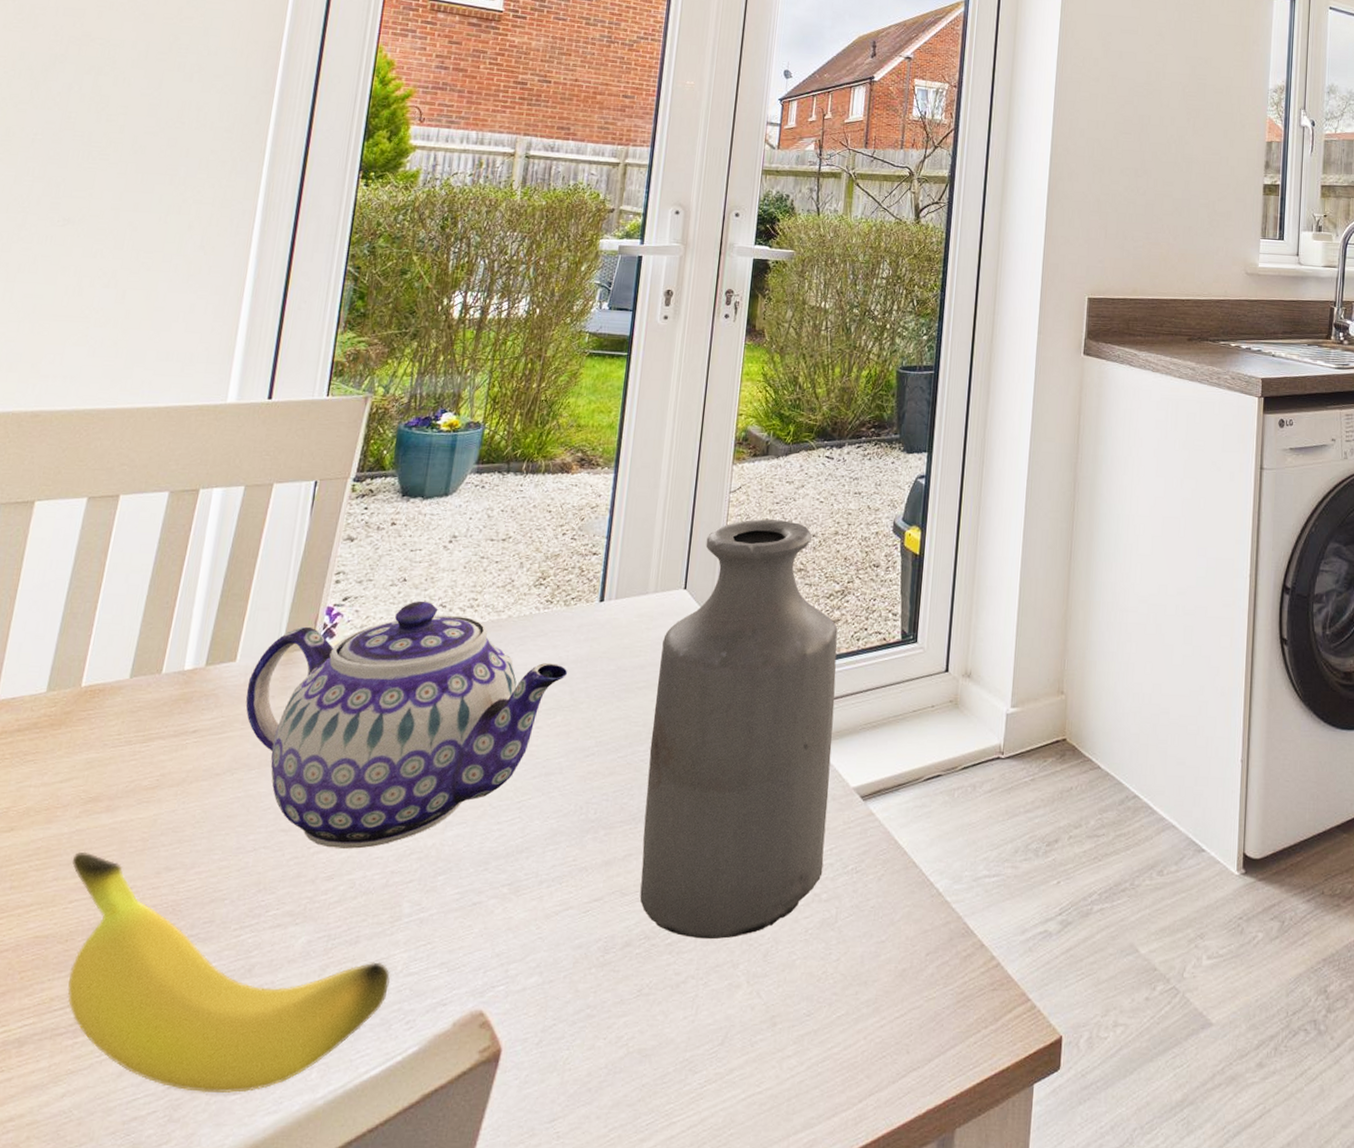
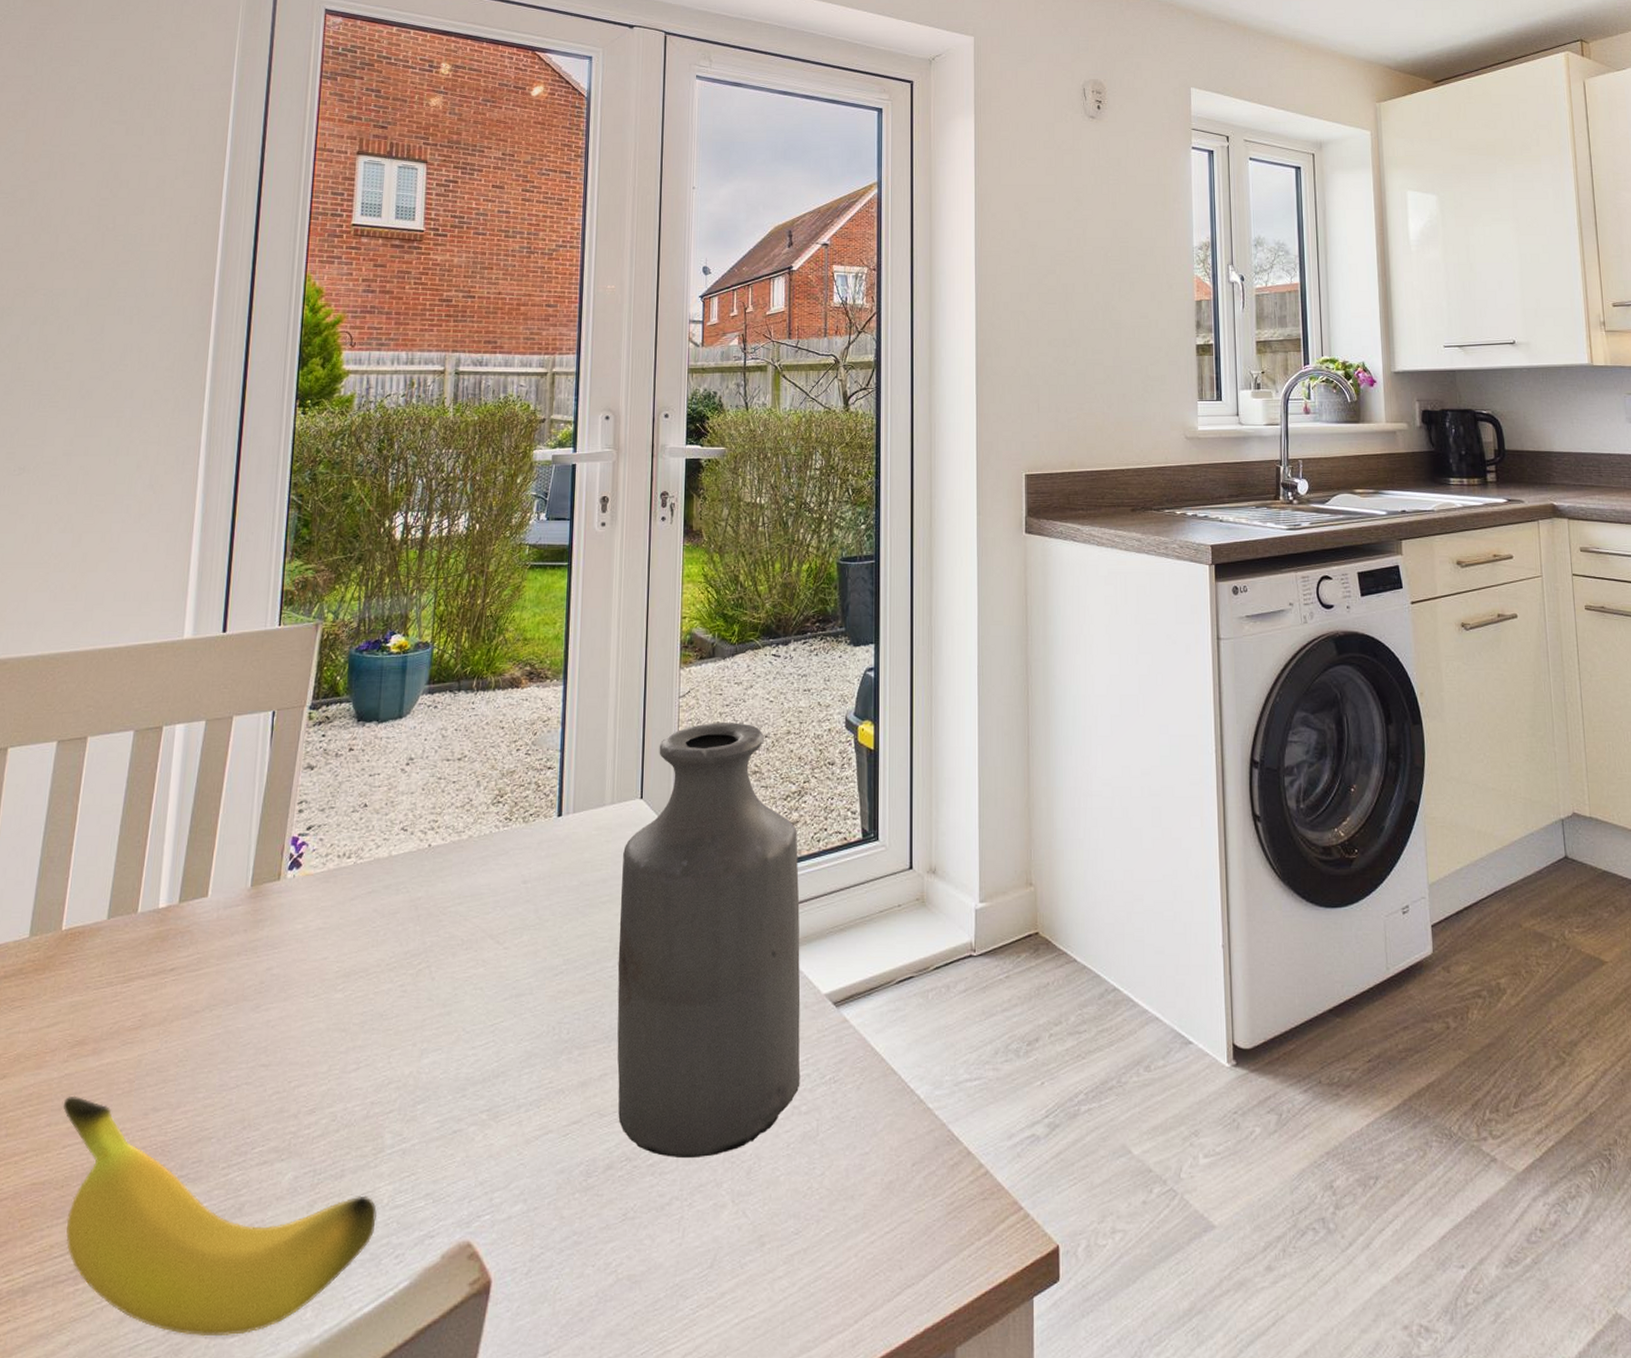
teapot: present [245,600,568,849] -> none [219,825,531,1081]

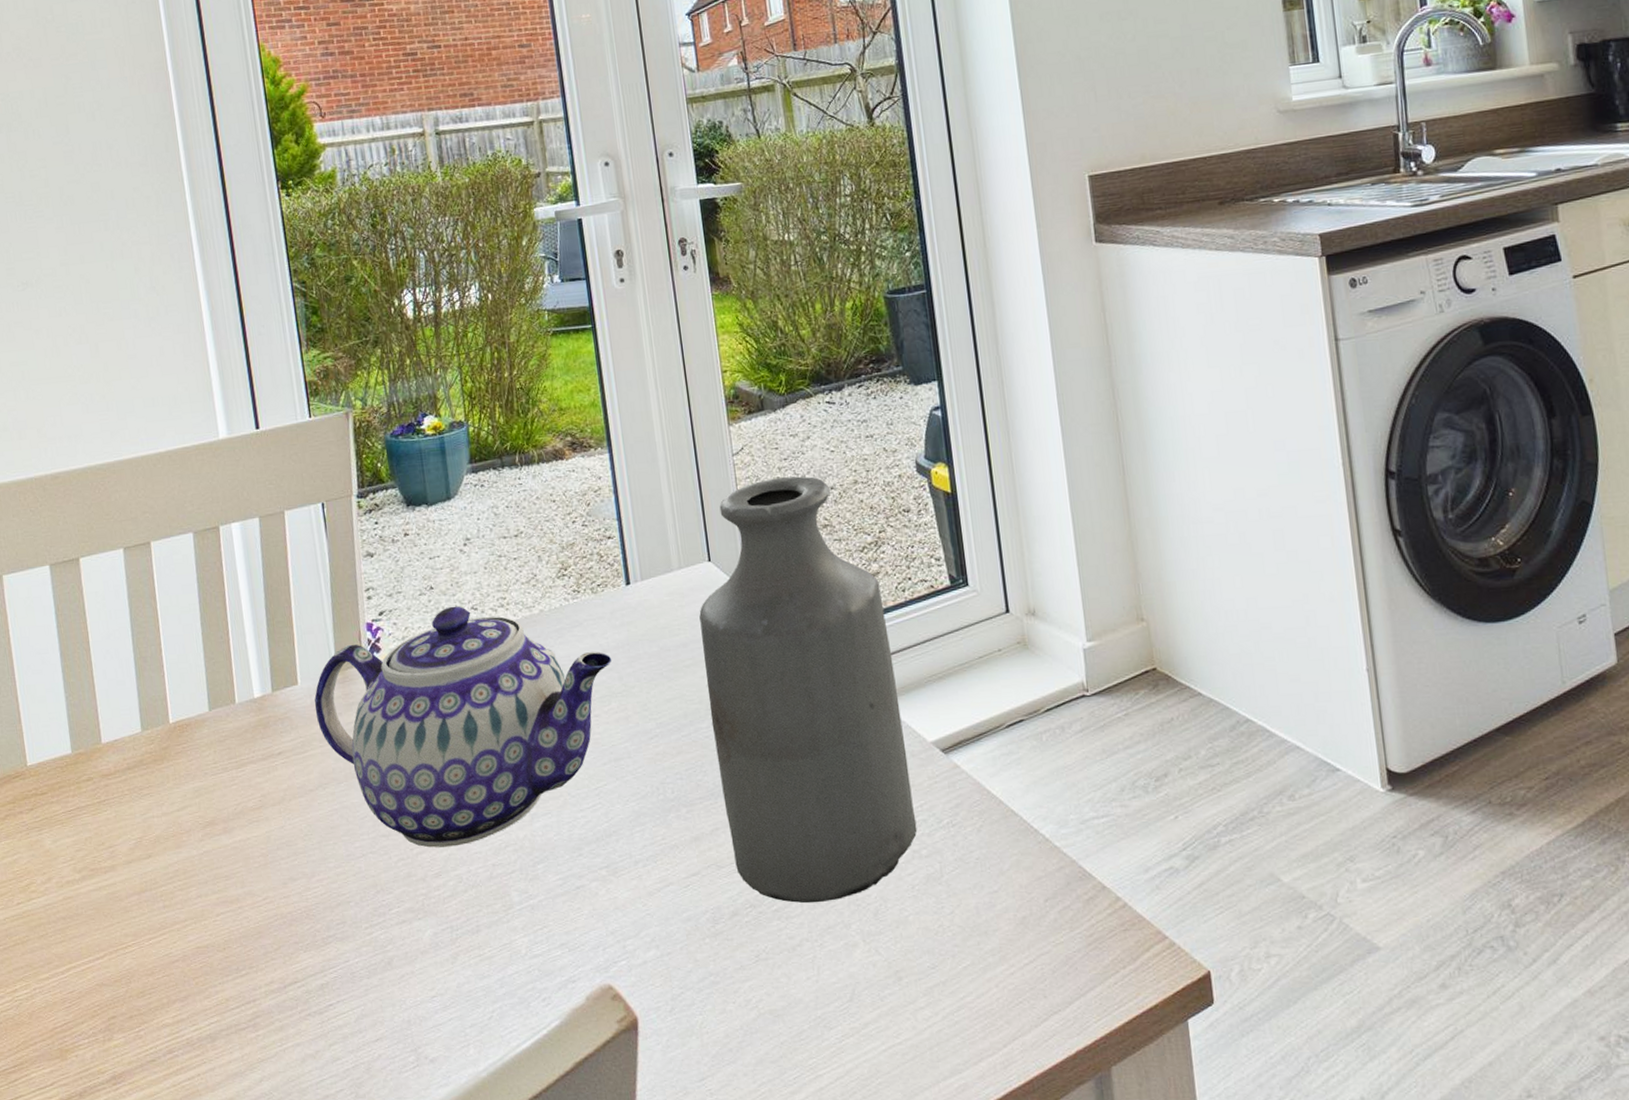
banana: present [63,1095,377,1337] -> none [208,870,518,1072]
teapot: none [219,825,531,1081] -> present [314,606,612,848]

